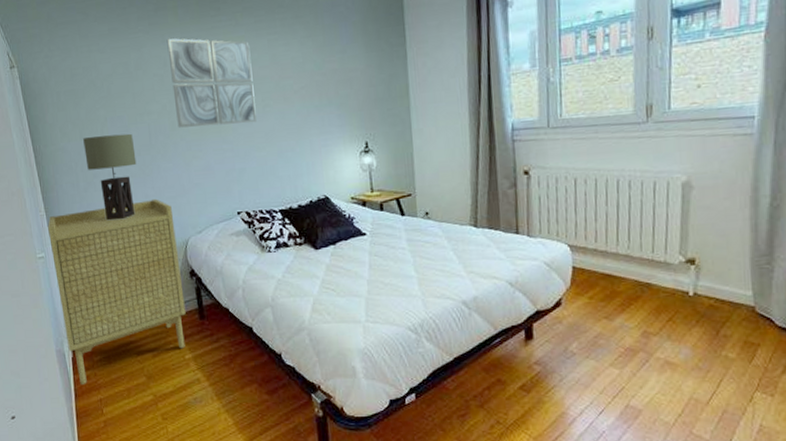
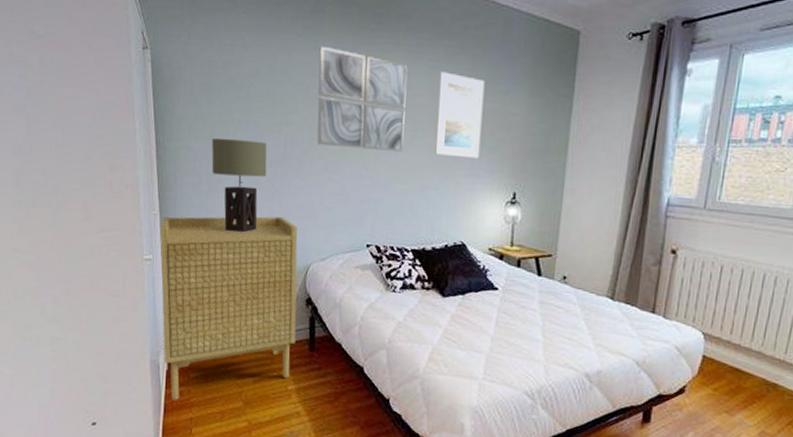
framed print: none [278,42,328,119] -> present [435,72,485,159]

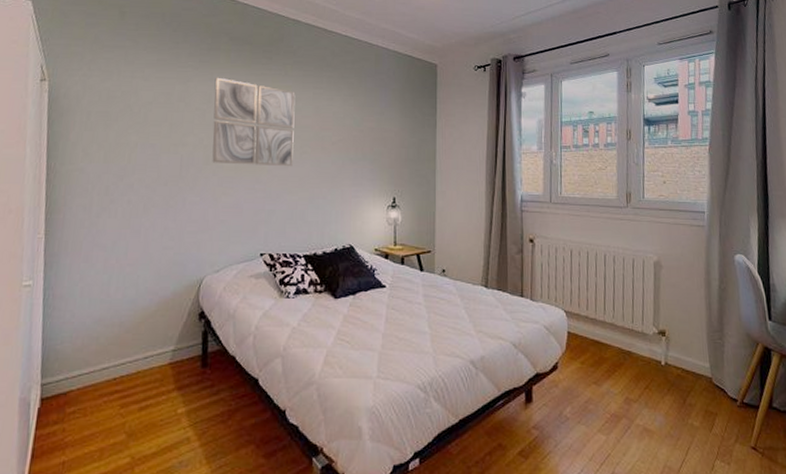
cabinet: present [160,216,298,400] -> none [36,232,192,442]
table lamp: present [211,138,267,233] -> none [105,161,162,251]
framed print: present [435,72,485,159] -> none [322,97,363,170]

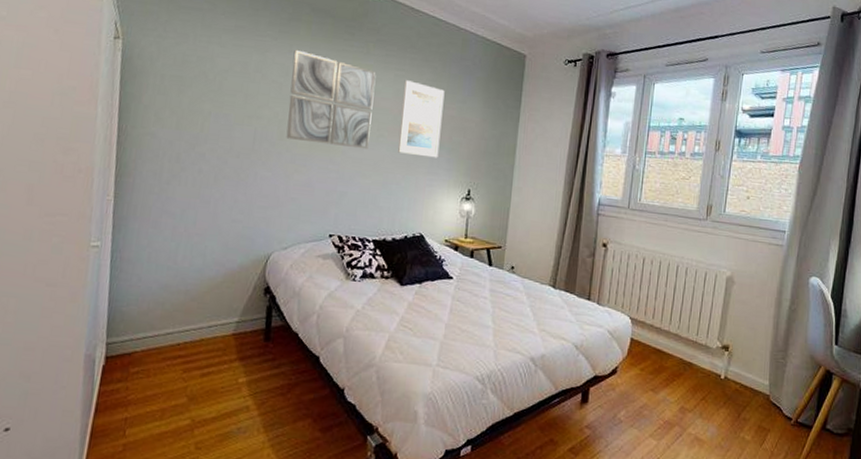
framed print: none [322,97,363,170] -> present [398,80,445,158]

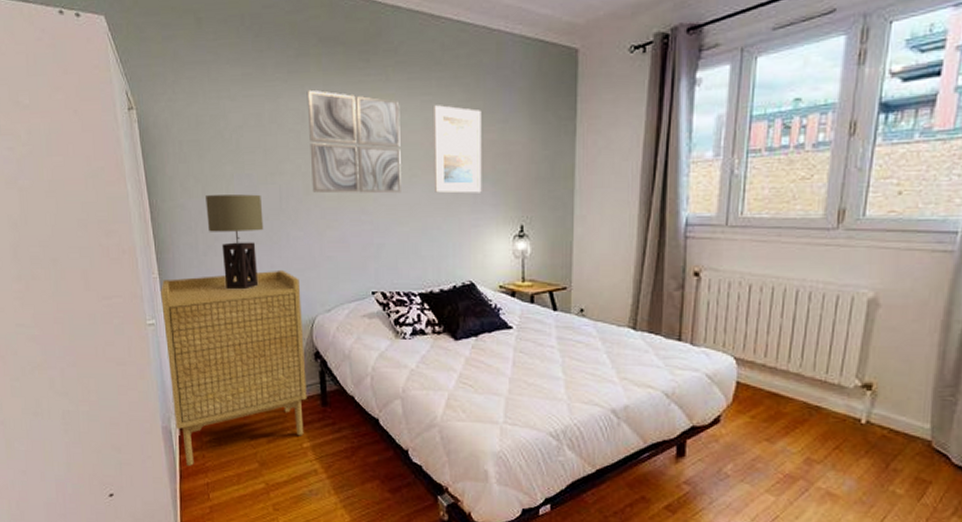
cabinet: none [101,203,261,399] -> present [161,269,307,466]
table lamp: none [176,128,236,221] -> present [206,194,264,290]

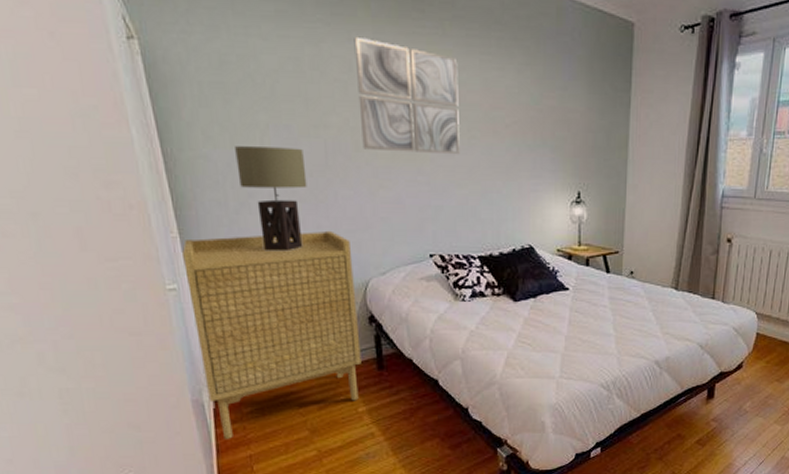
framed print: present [432,105,482,194] -> none [492,66,541,159]

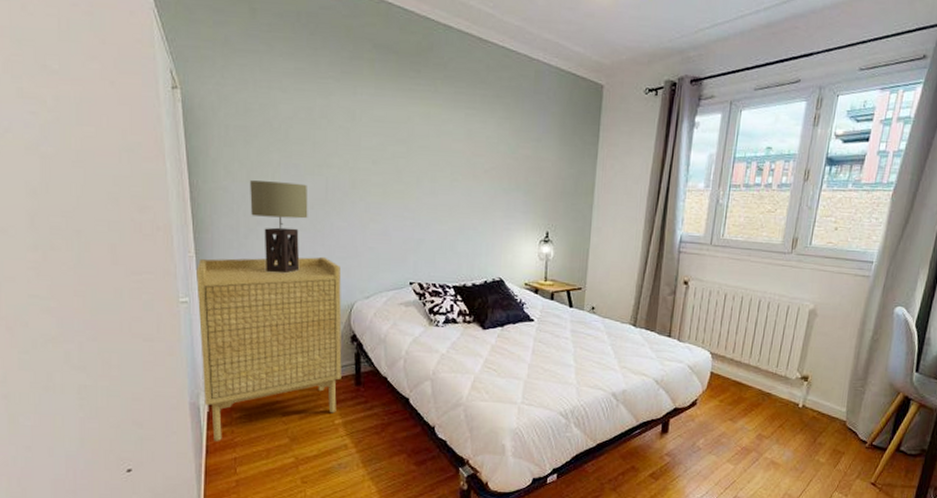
wall art: present [354,36,460,155] -> none [358,91,446,195]

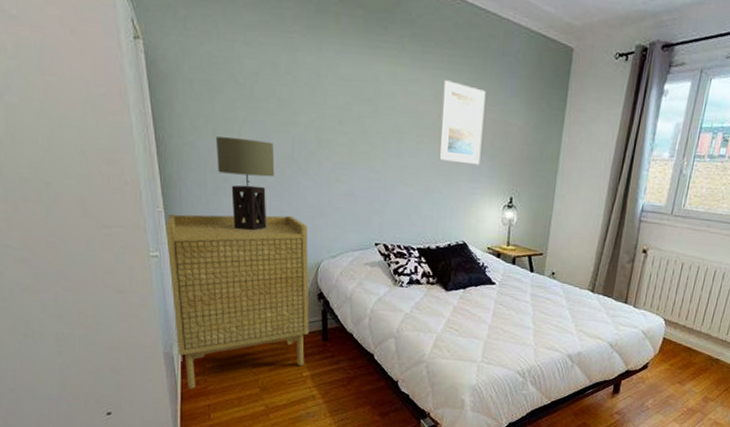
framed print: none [473,119,519,201] -> present [439,80,486,165]

